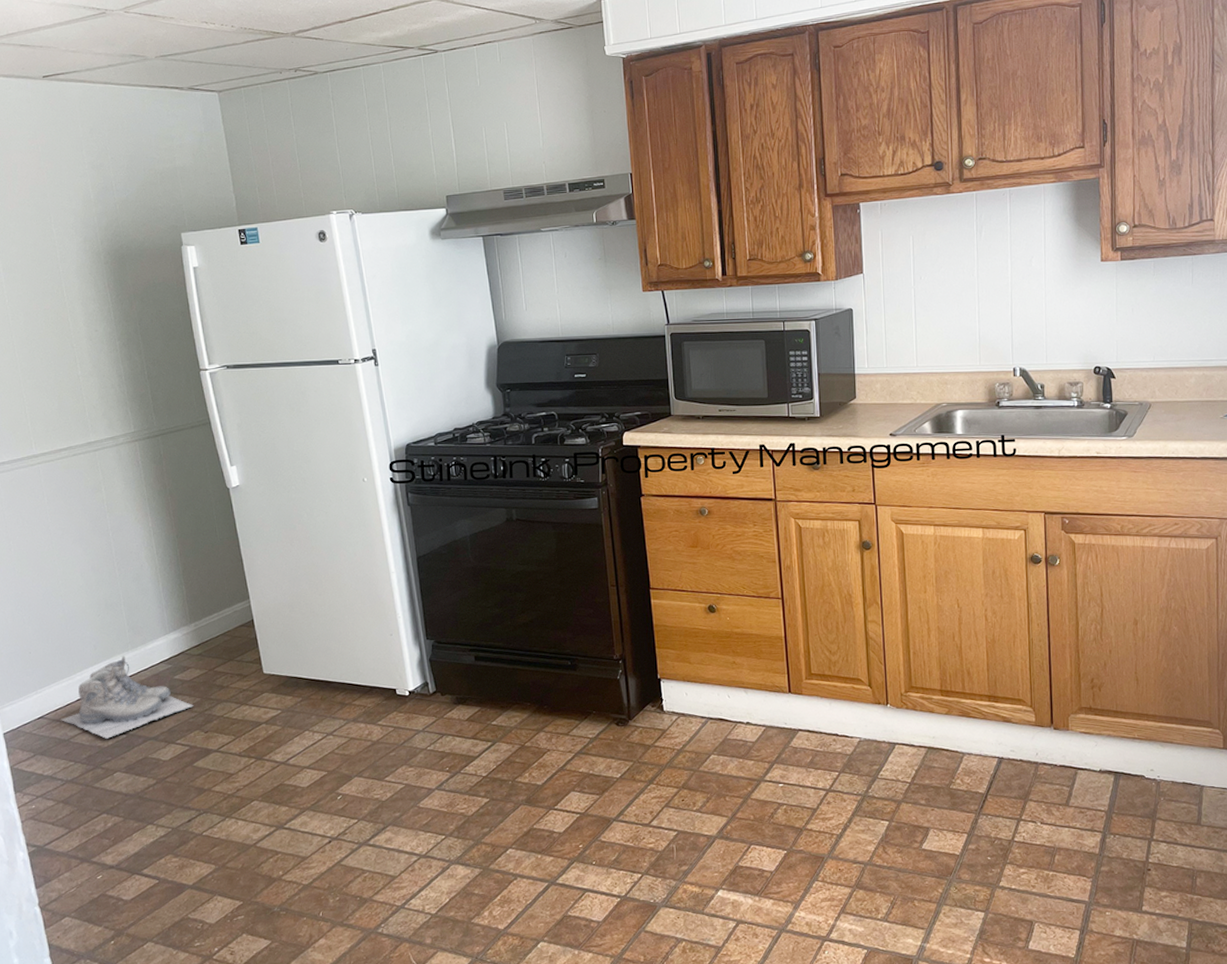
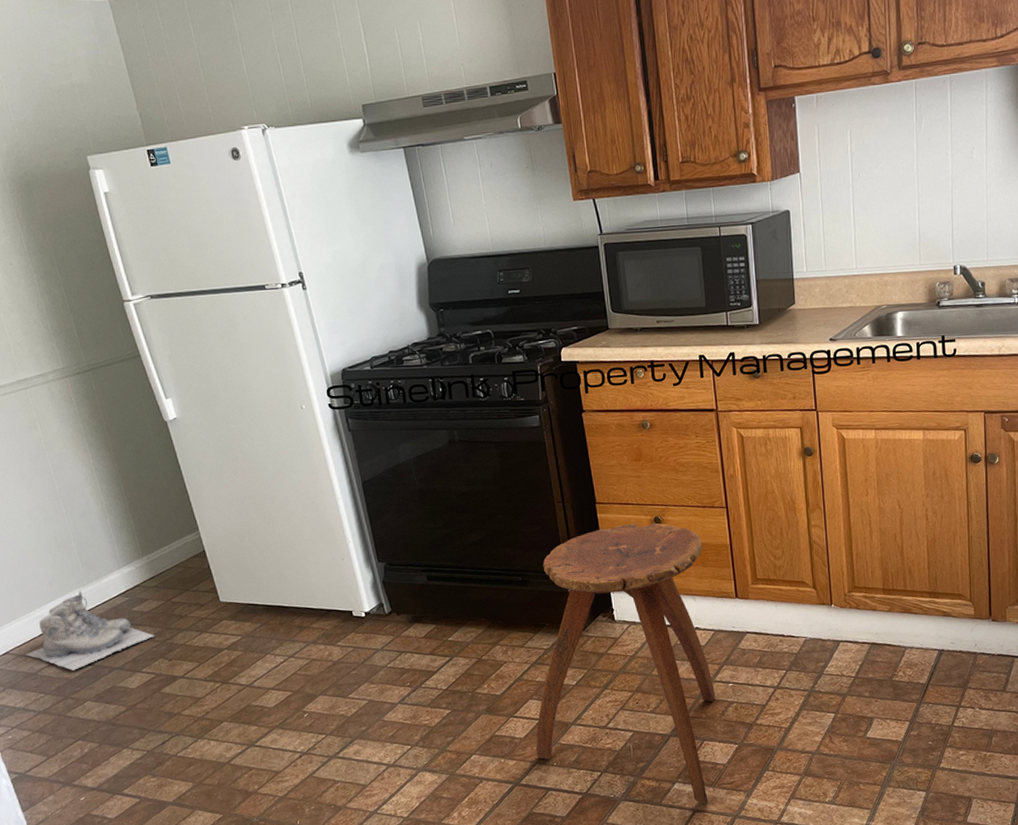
stool: none [575,611,764,917] -> present [536,523,715,806]

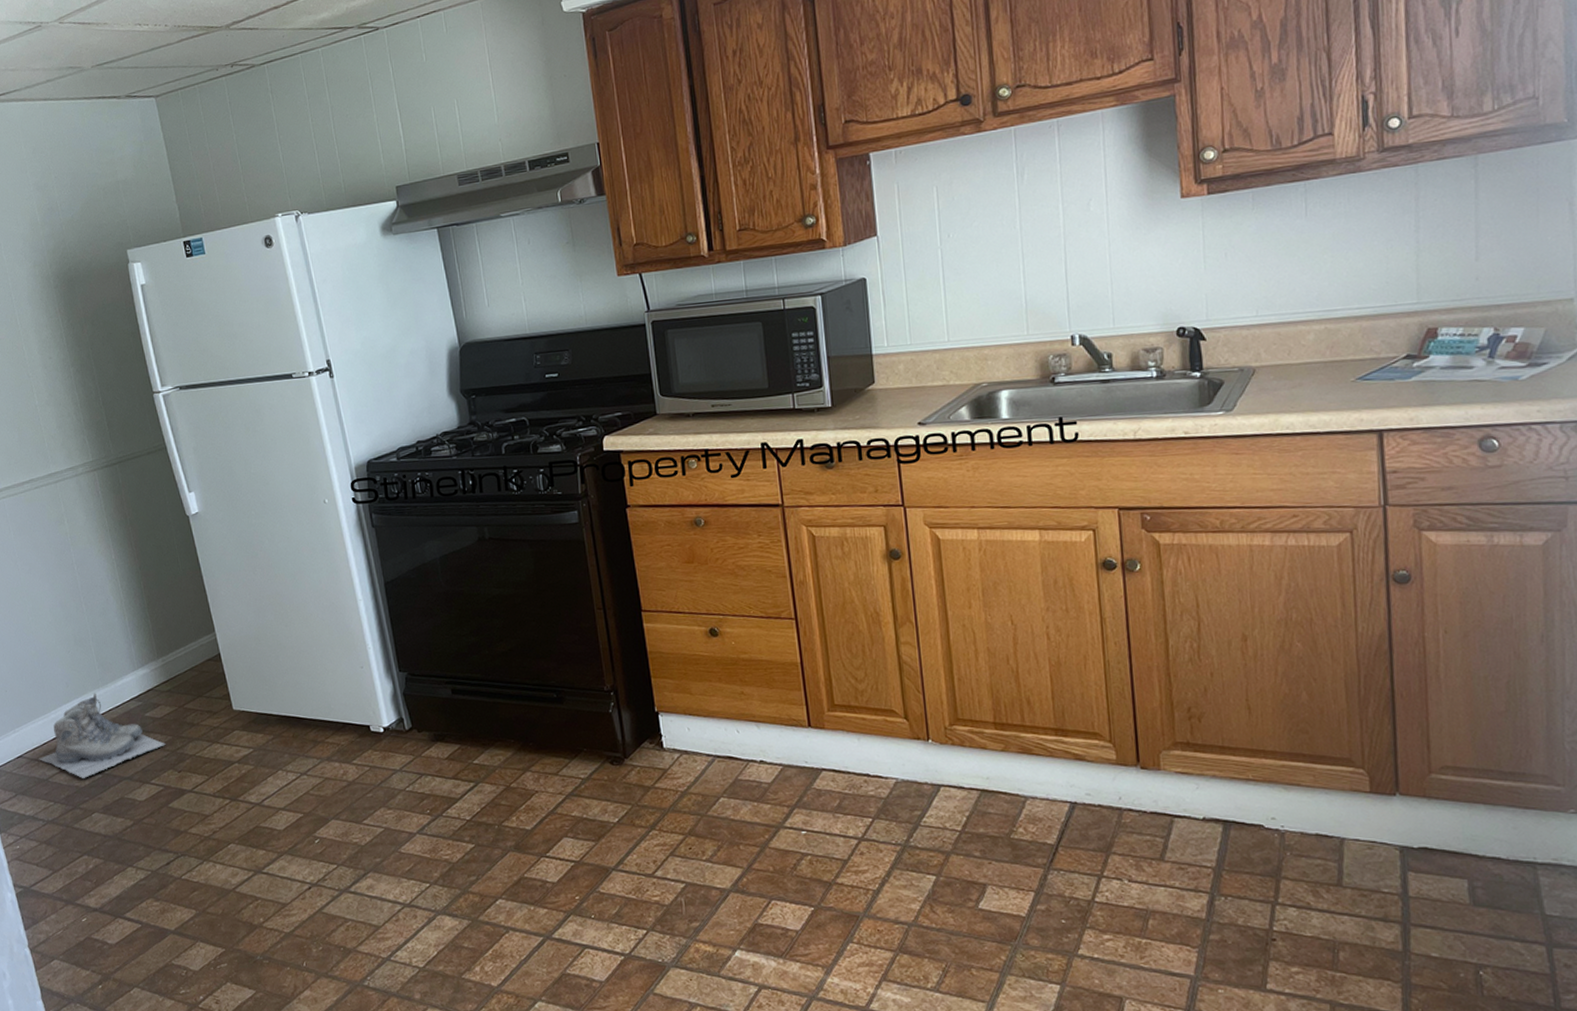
stool: present [536,523,715,806] -> none [570,635,785,981]

